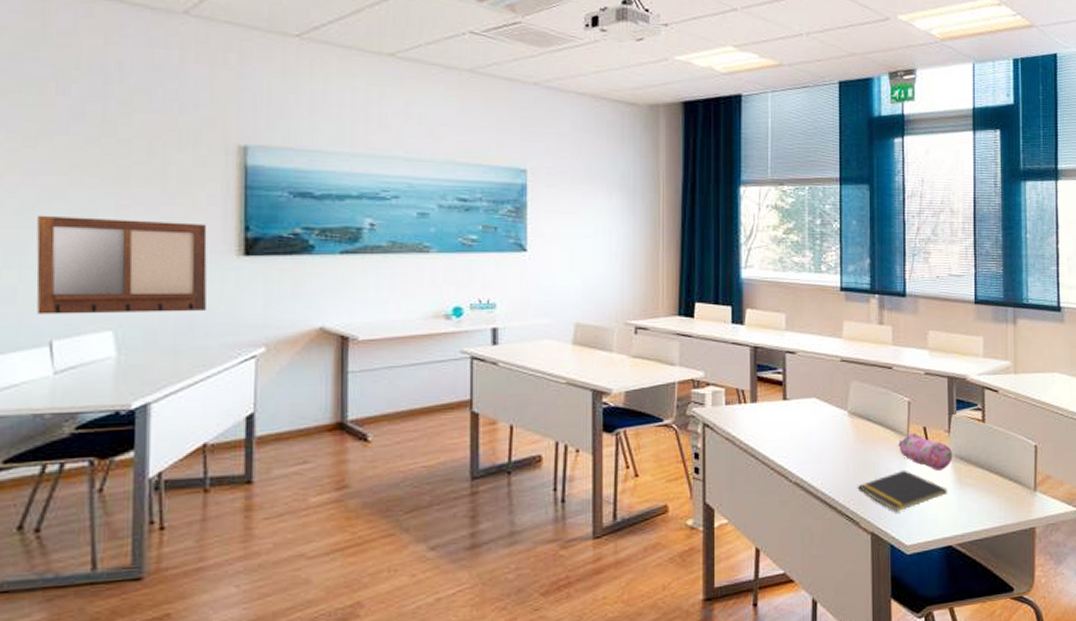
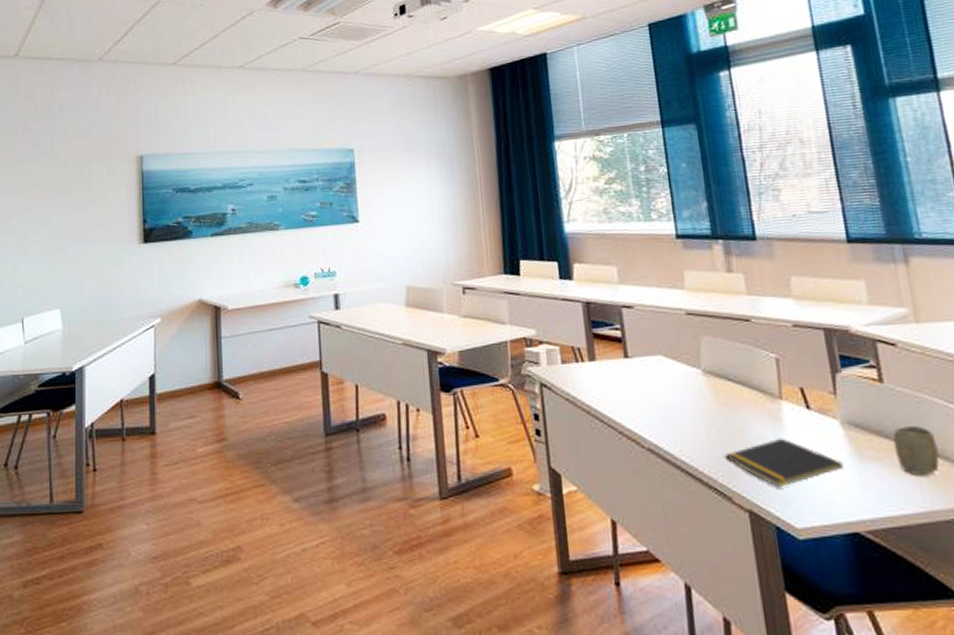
writing board: present [36,215,207,314] -> none [13,220,119,298]
pencil case: present [898,432,953,471] -> none [769,394,845,440]
cup: none [985,458,1016,498] -> present [893,426,940,476]

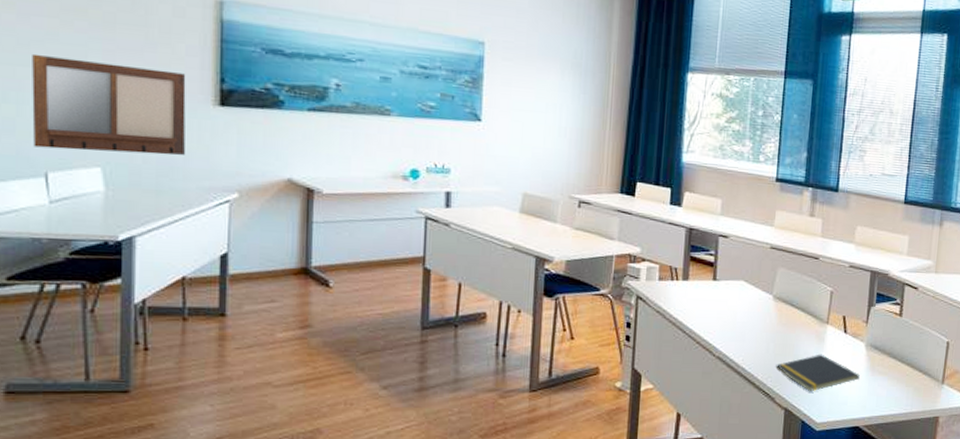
writing board: none [13,220,119,298] -> present [32,53,186,156]
cup: present [893,426,940,476] -> none [897,350,926,387]

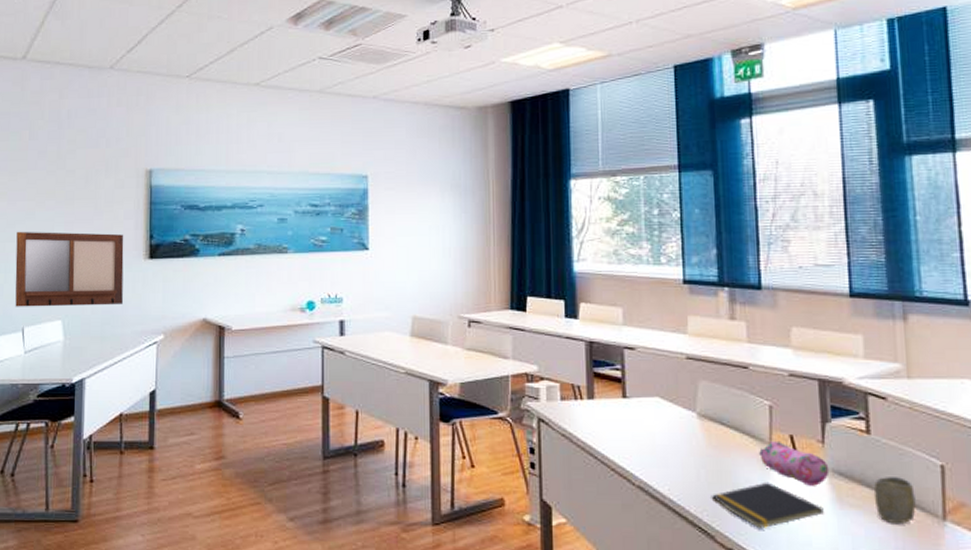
pencil case: none [818,320,869,357] -> present [759,440,830,486]
cup: none [897,350,926,387] -> present [873,477,916,525]

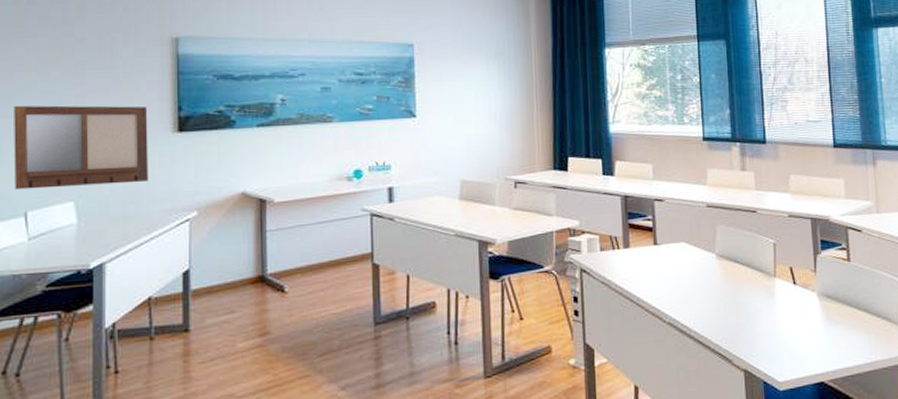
notepad: present [711,482,824,528] -> none [728,309,817,349]
pencil case: present [759,440,830,486] -> none [766,273,820,309]
cup: present [873,477,916,525] -> none [853,295,884,335]

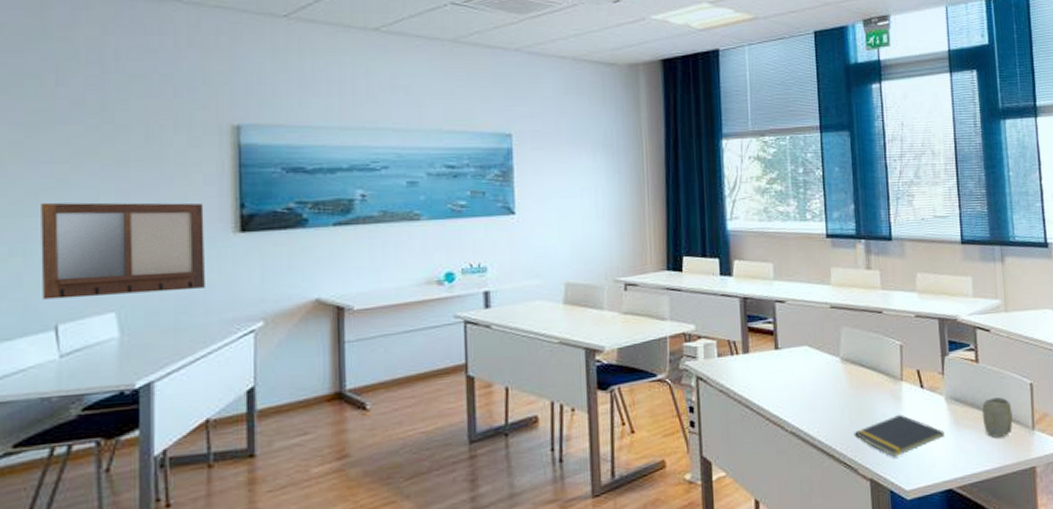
notepad: none [728,309,817,349] -> present [854,414,945,457]
cup: none [853,295,884,335] -> present [982,397,1013,438]

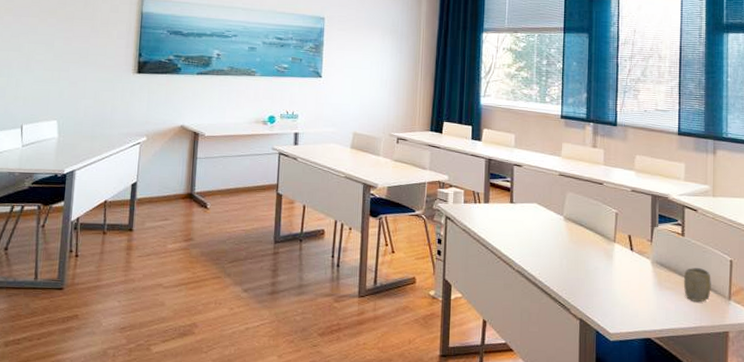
writing board: present [41,202,205,300] -> none [15,42,116,110]
notepad: present [854,414,945,457] -> none [569,269,648,304]

